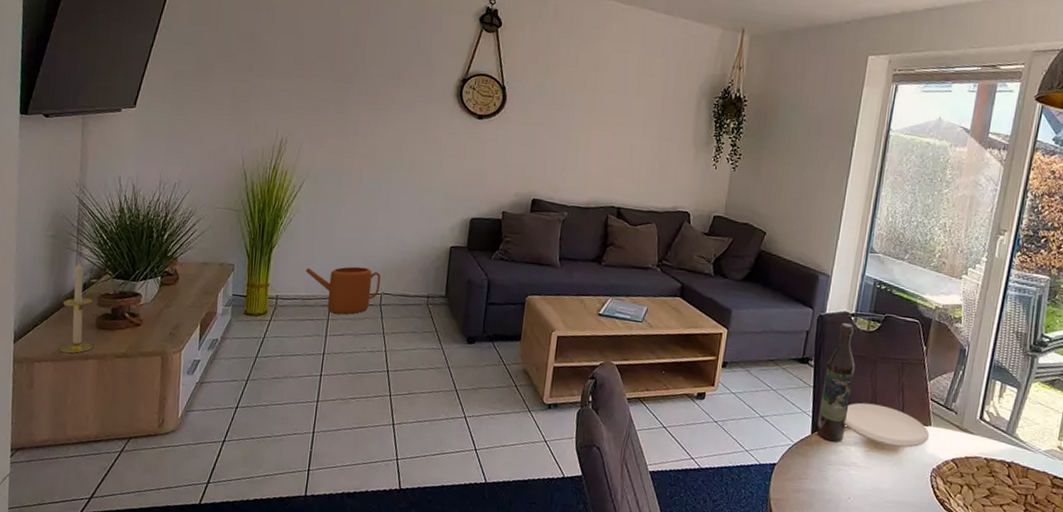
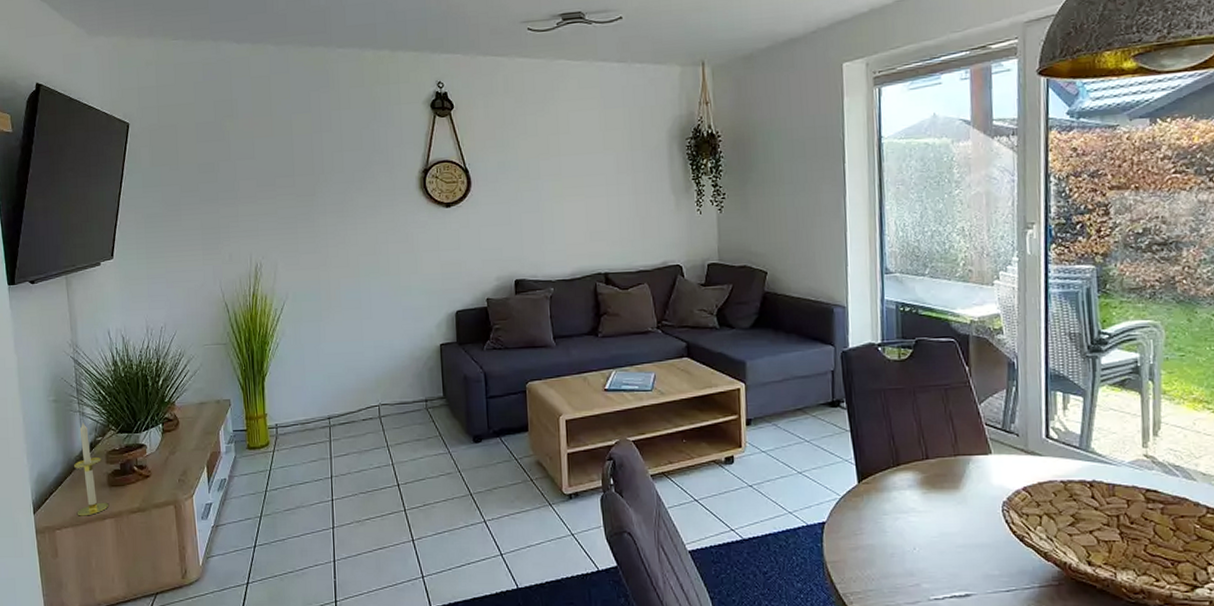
watering can: present [306,266,381,315] -> none [300,381,377,434]
wine bottle: present [817,323,855,442] -> none [860,355,895,488]
plate: present [844,402,929,448] -> none [892,439,992,484]

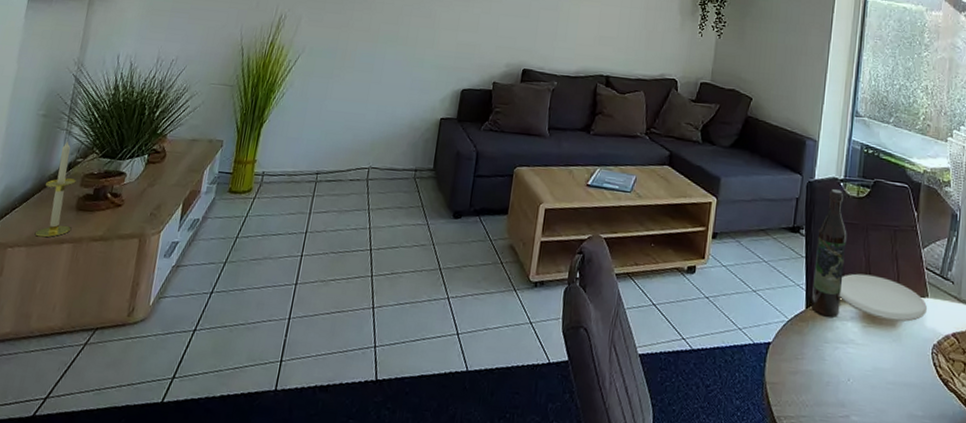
wine bottle: none [860,355,895,488] -> present [811,189,847,317]
plate: none [892,439,992,484] -> present [839,273,927,322]

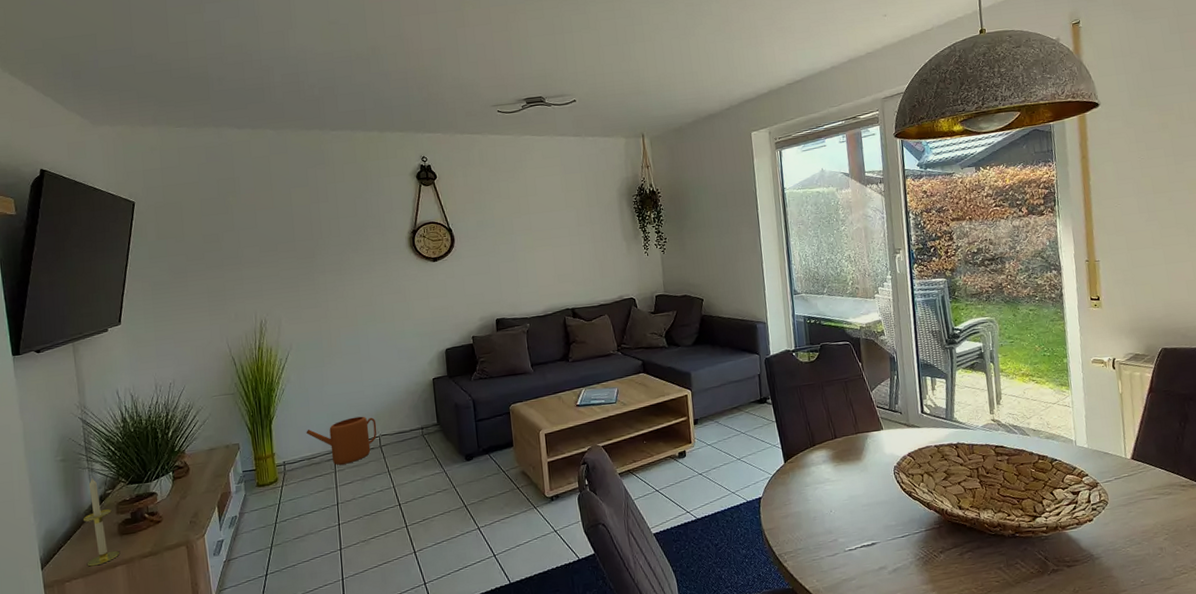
watering can: none [294,140,370,191] -> present [306,416,377,465]
wine bottle: present [811,189,847,317] -> none [782,359,813,466]
plate: present [839,273,927,322] -> none [809,422,884,456]

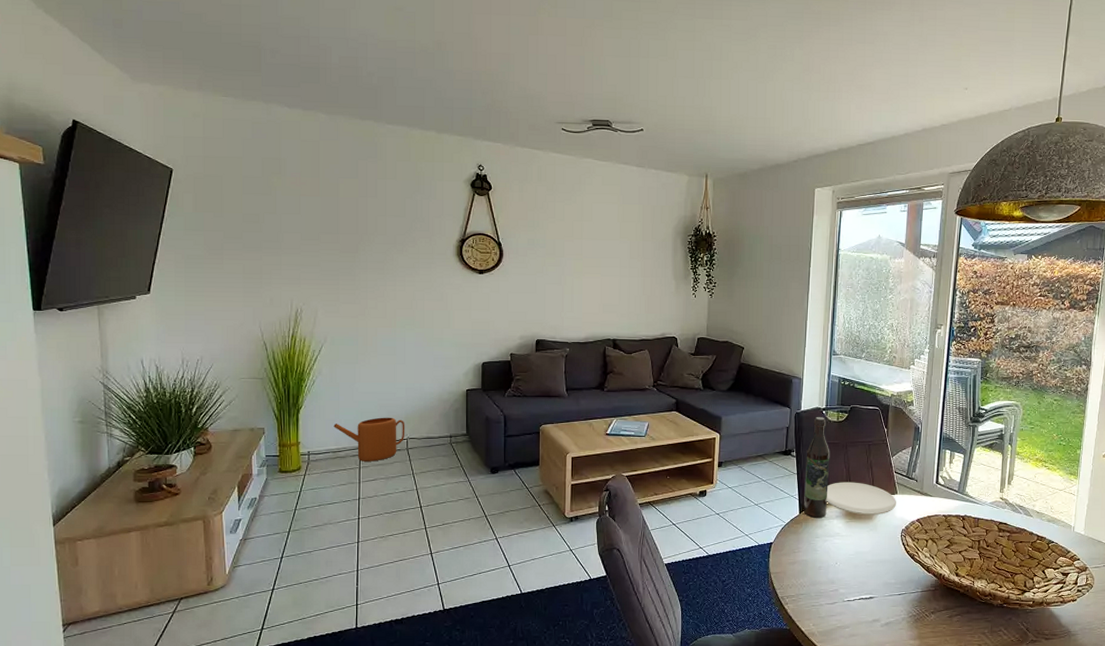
candle: present [82,478,121,567] -> none [98,443,135,529]
wine bottle: none [782,359,813,466] -> present [804,417,830,518]
plate: none [809,422,884,456] -> present [826,482,896,516]

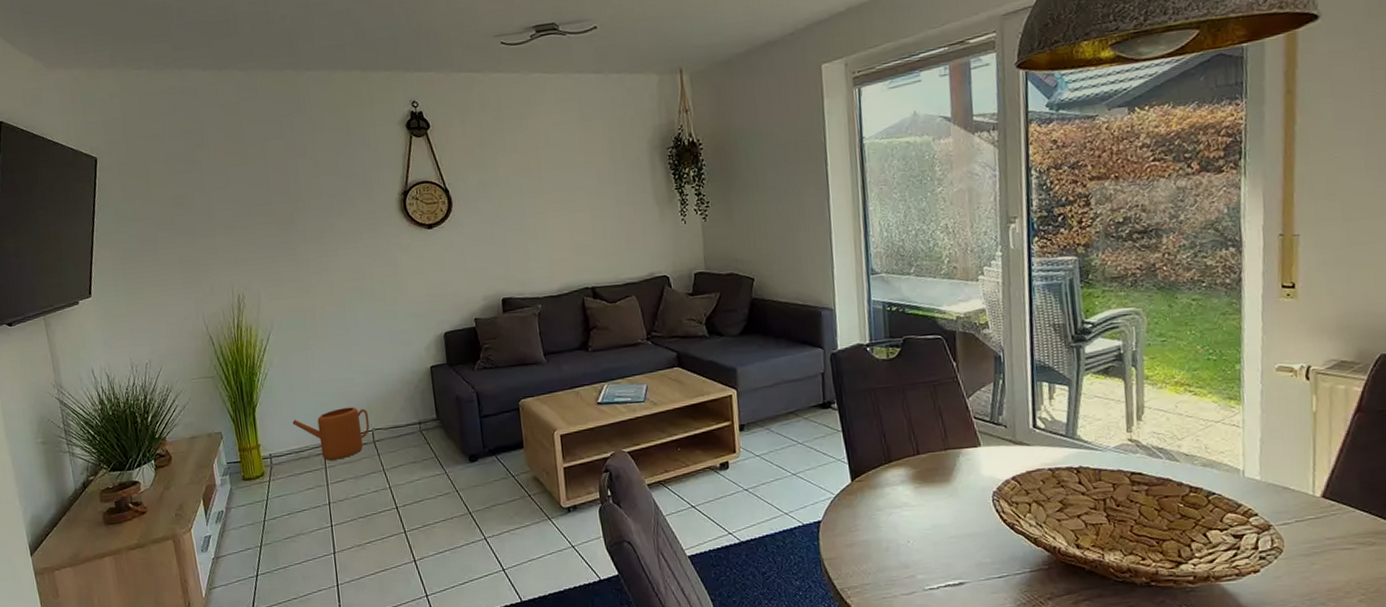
wine bottle: present [804,417,830,518] -> none [850,355,888,486]
plate: present [826,482,896,516] -> none [884,435,981,477]

